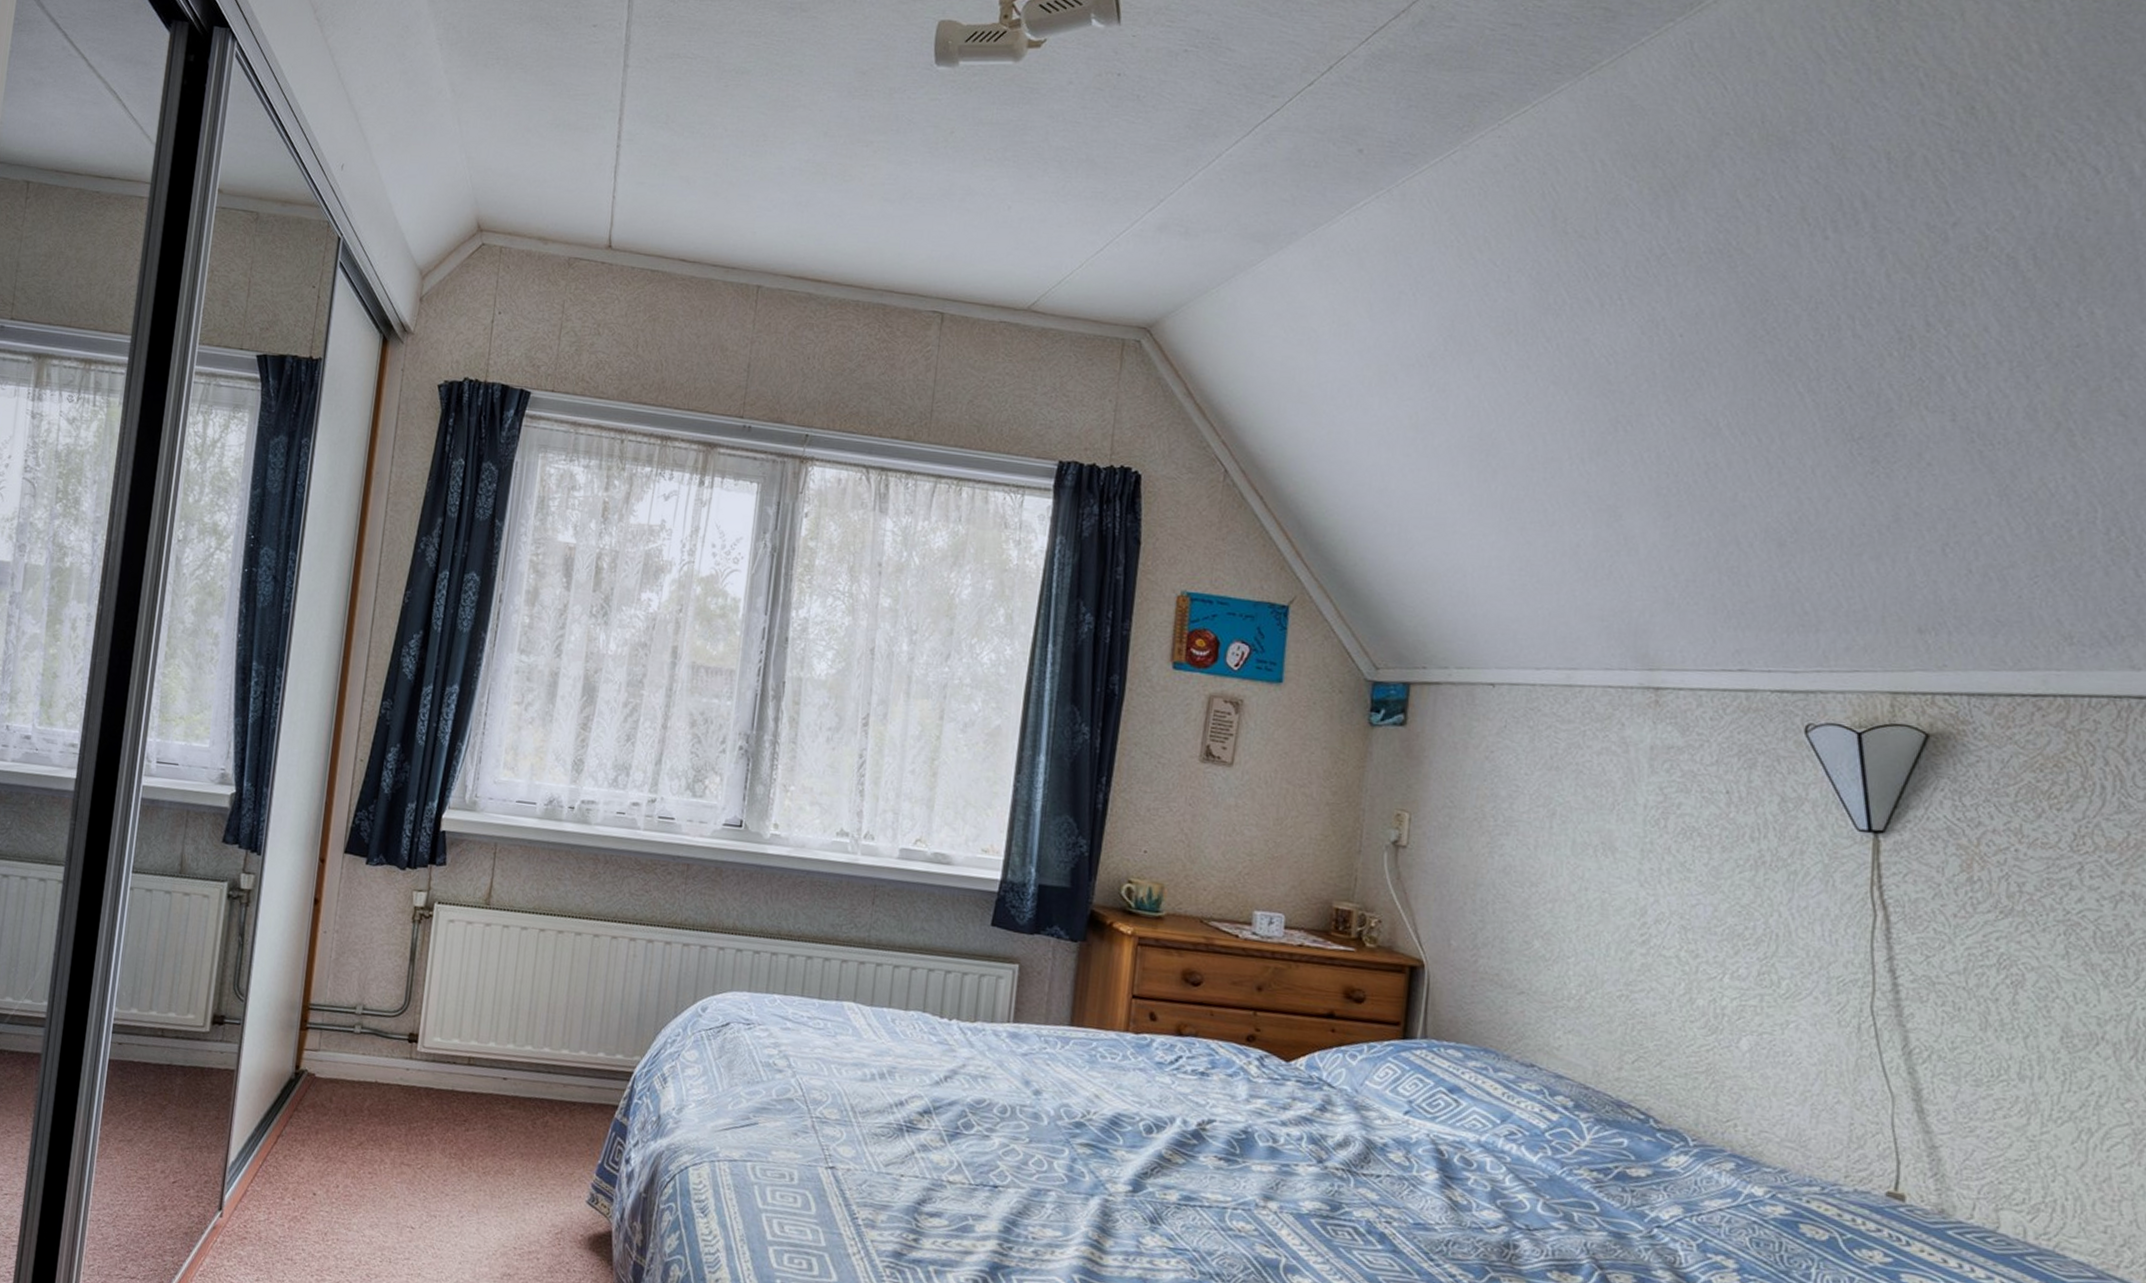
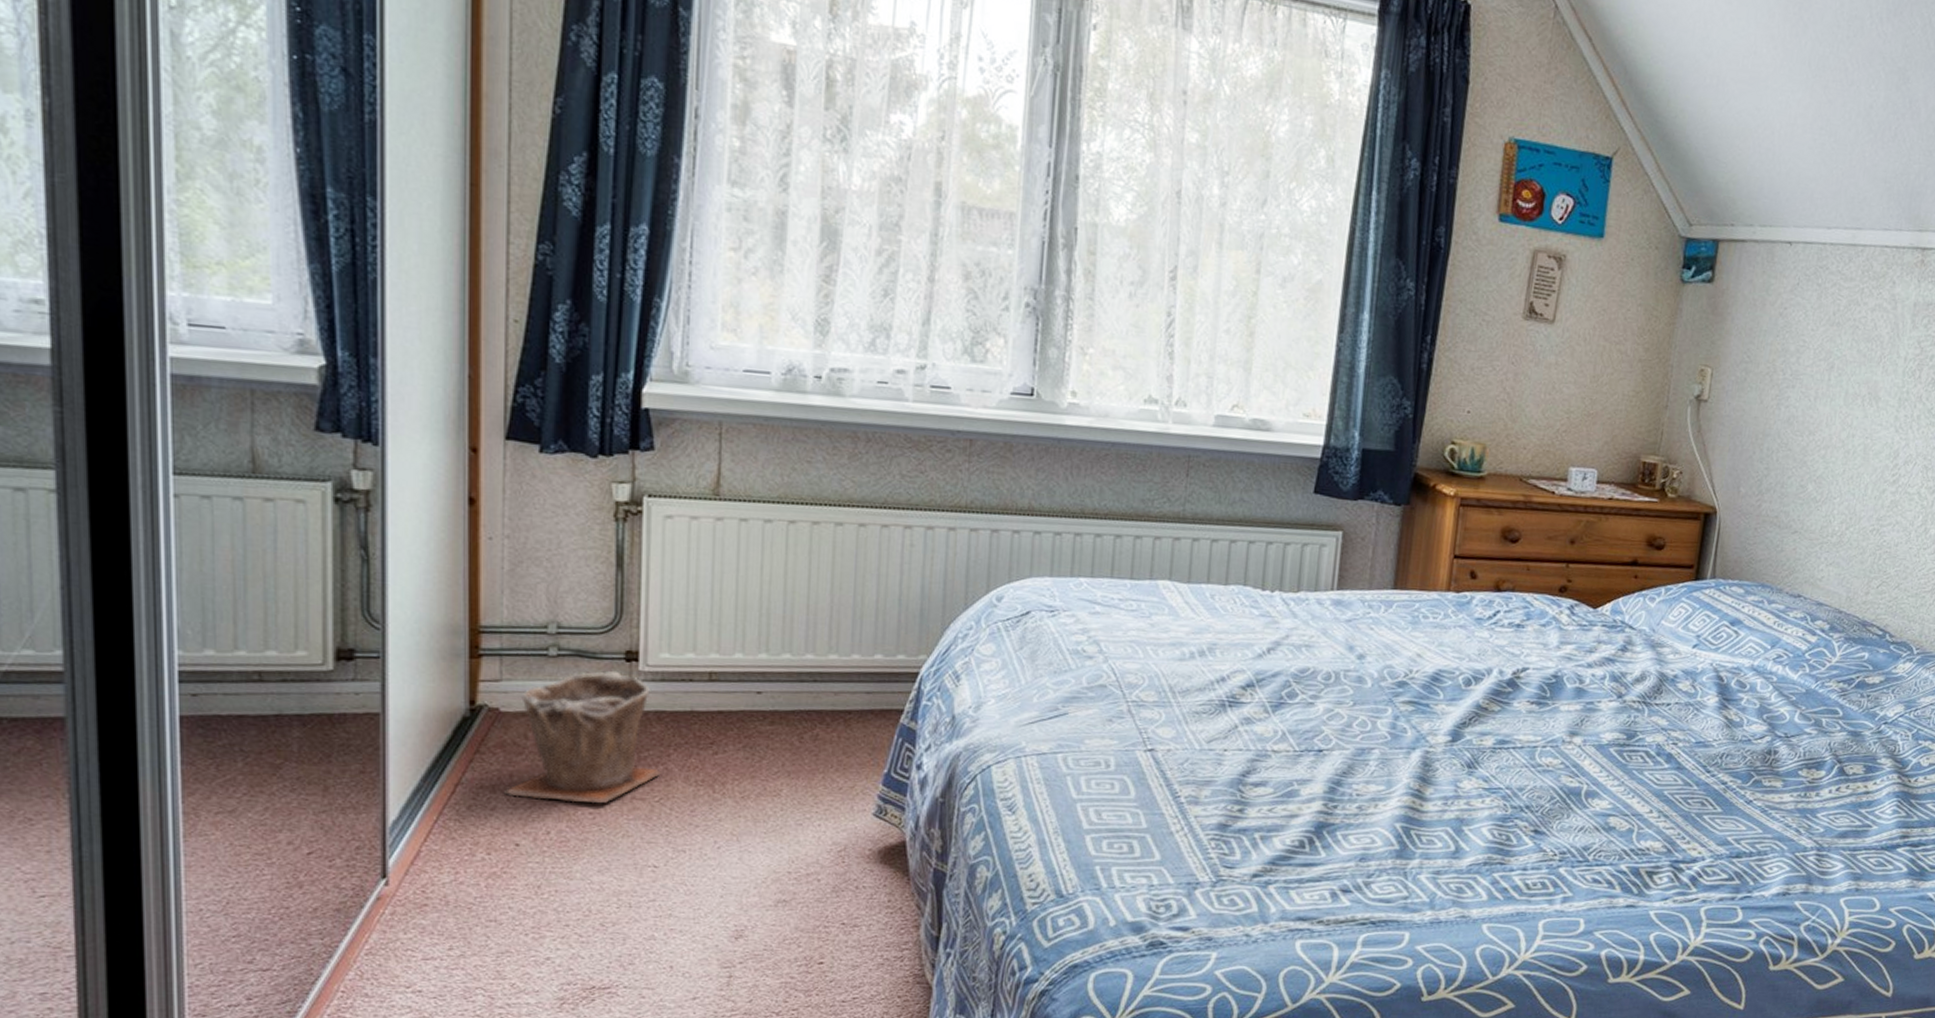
plant pot: none [311,1048,425,1165] -> present [505,670,661,804]

